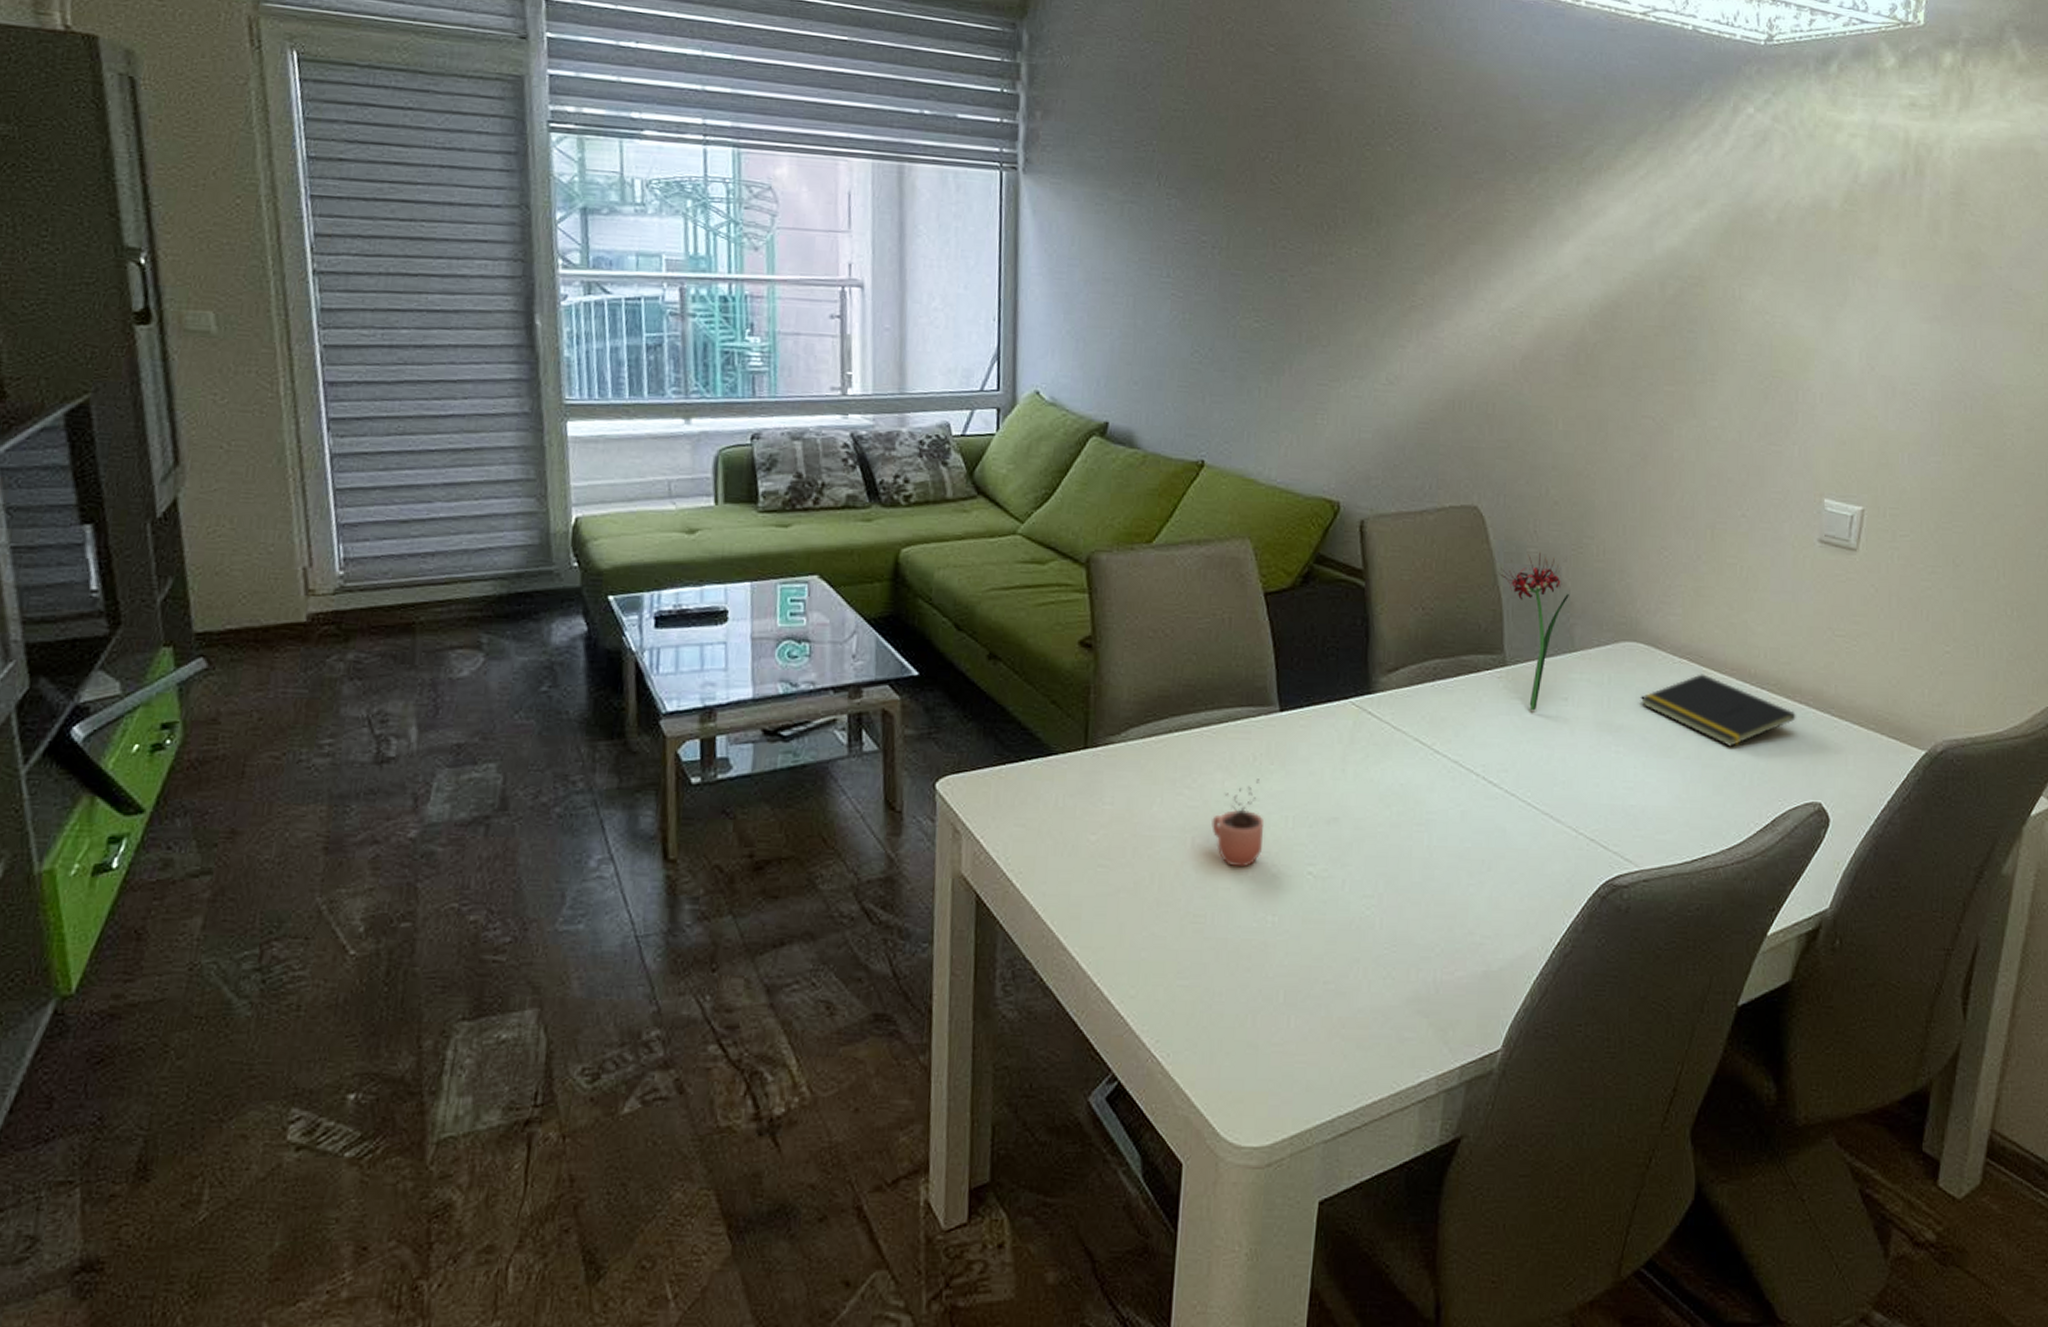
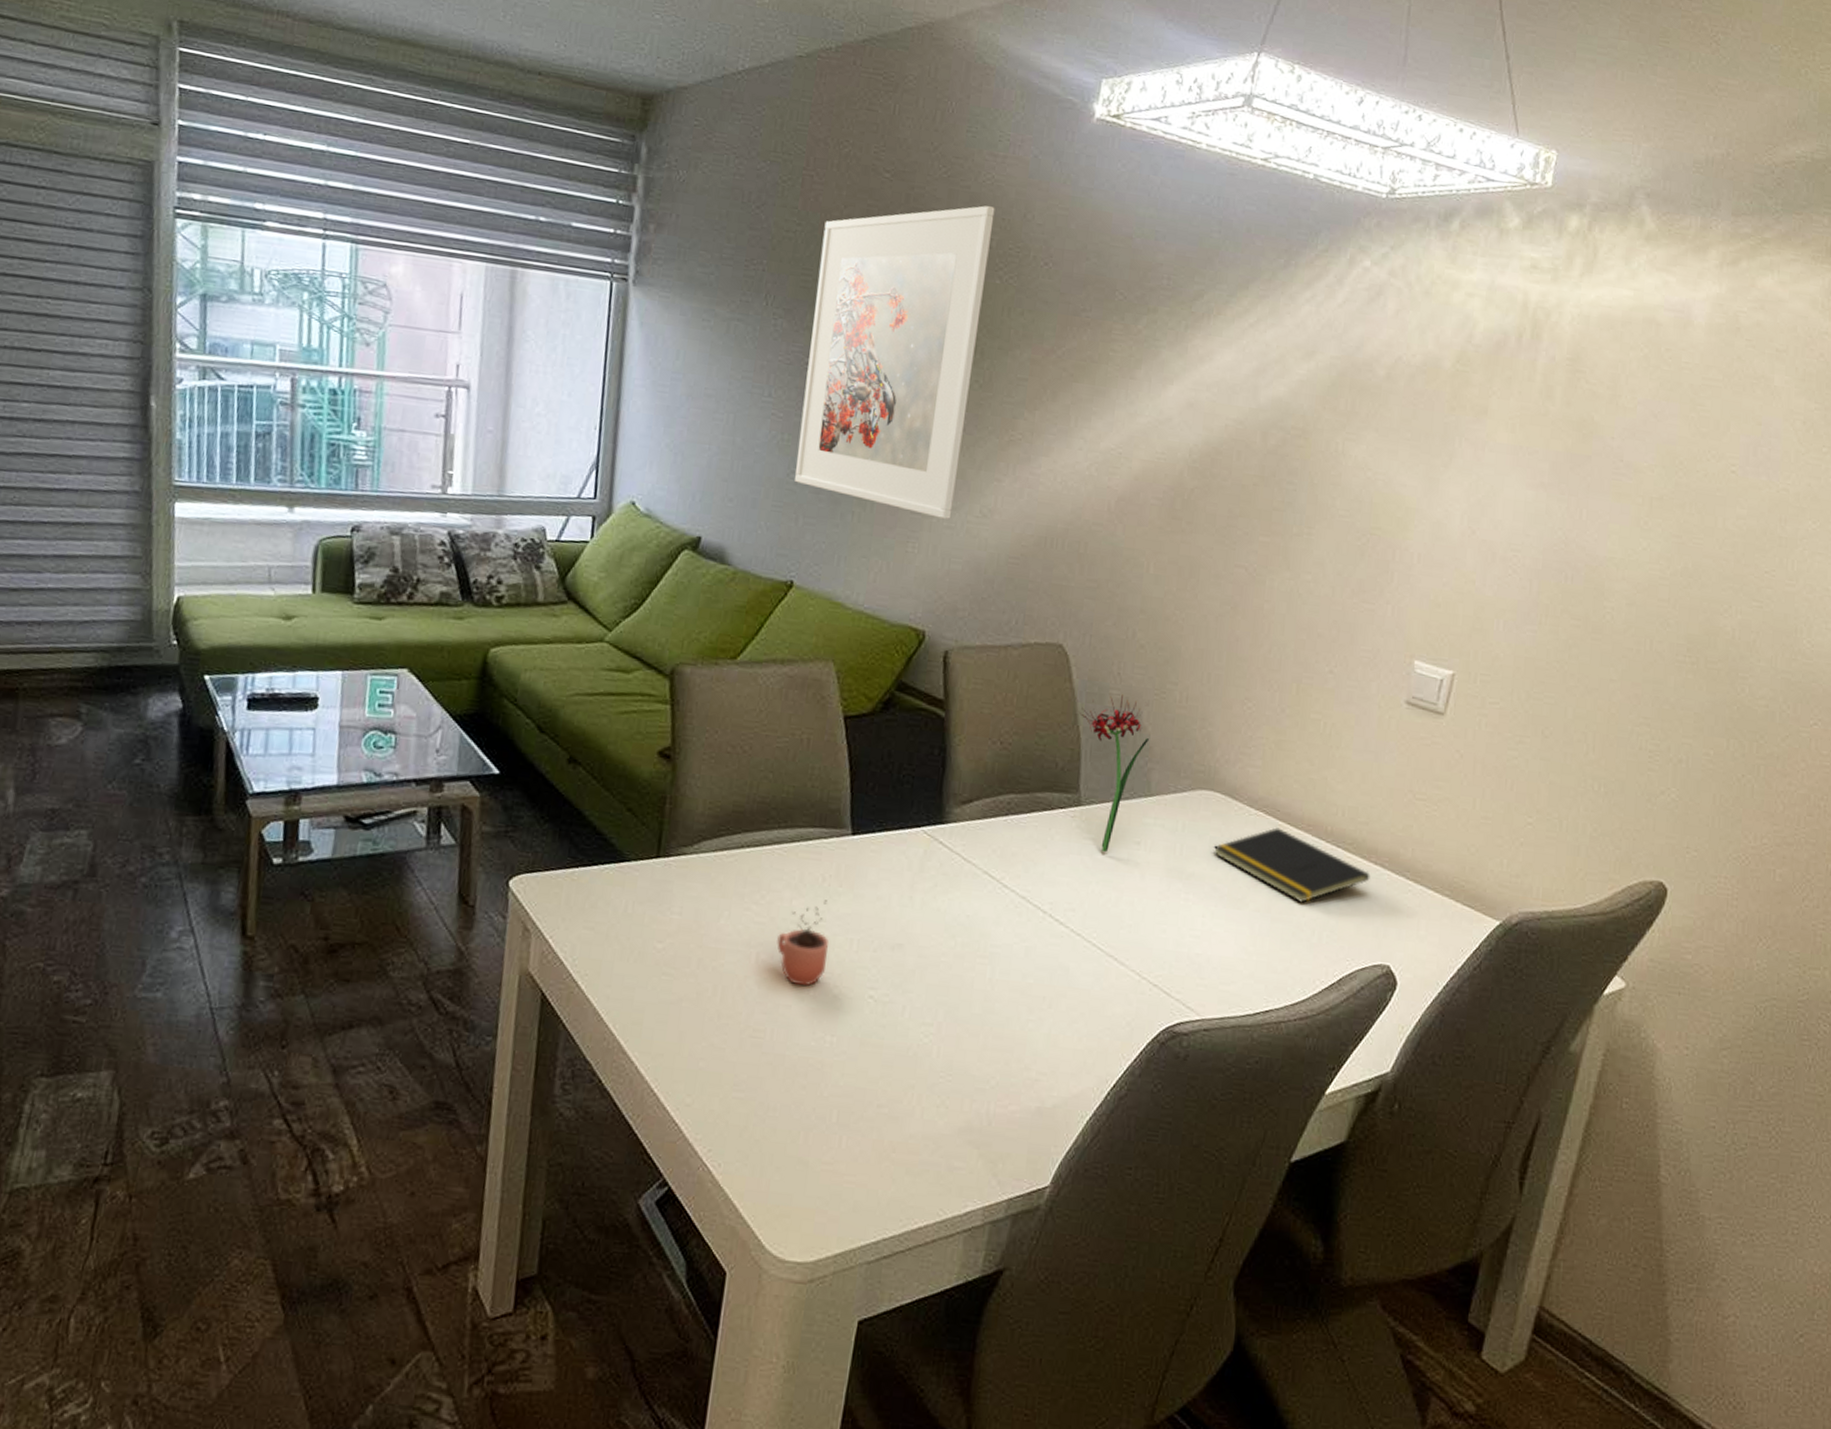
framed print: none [1199,73,1381,389] -> present [795,205,995,519]

